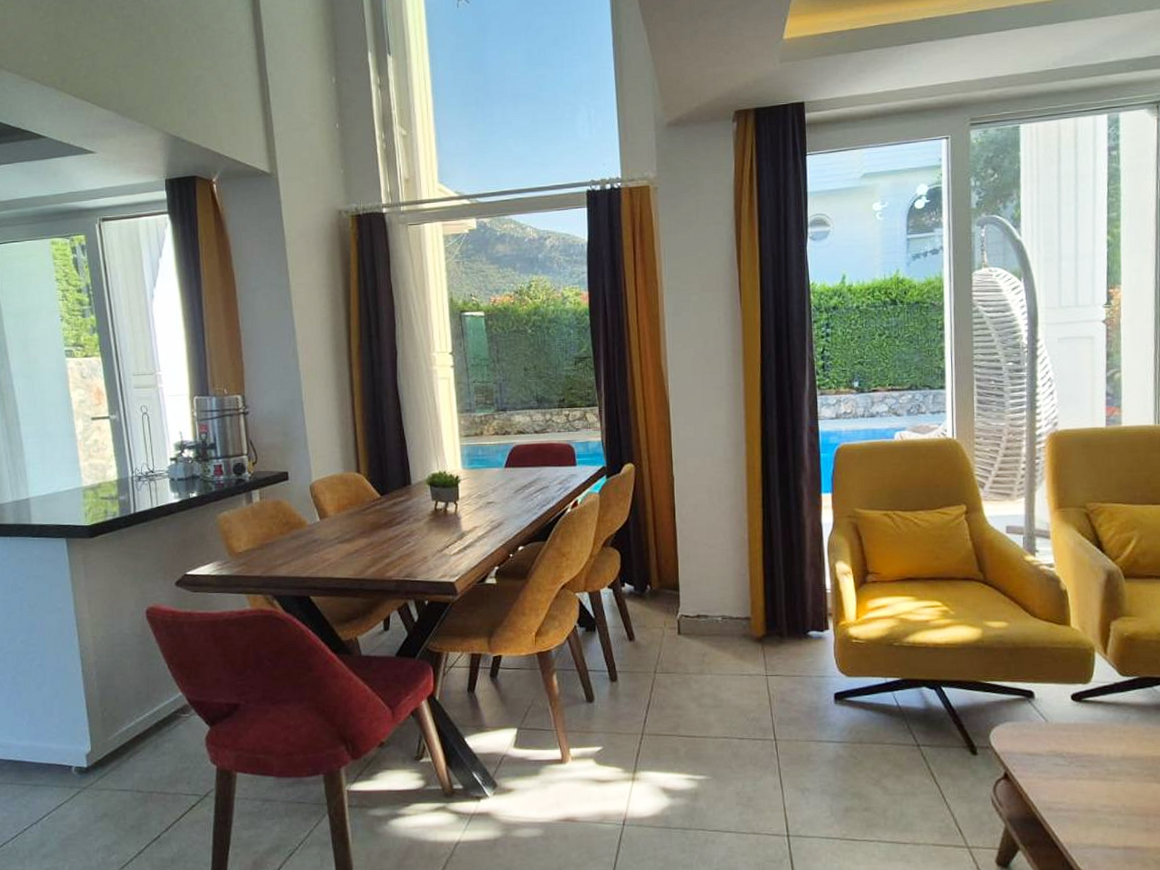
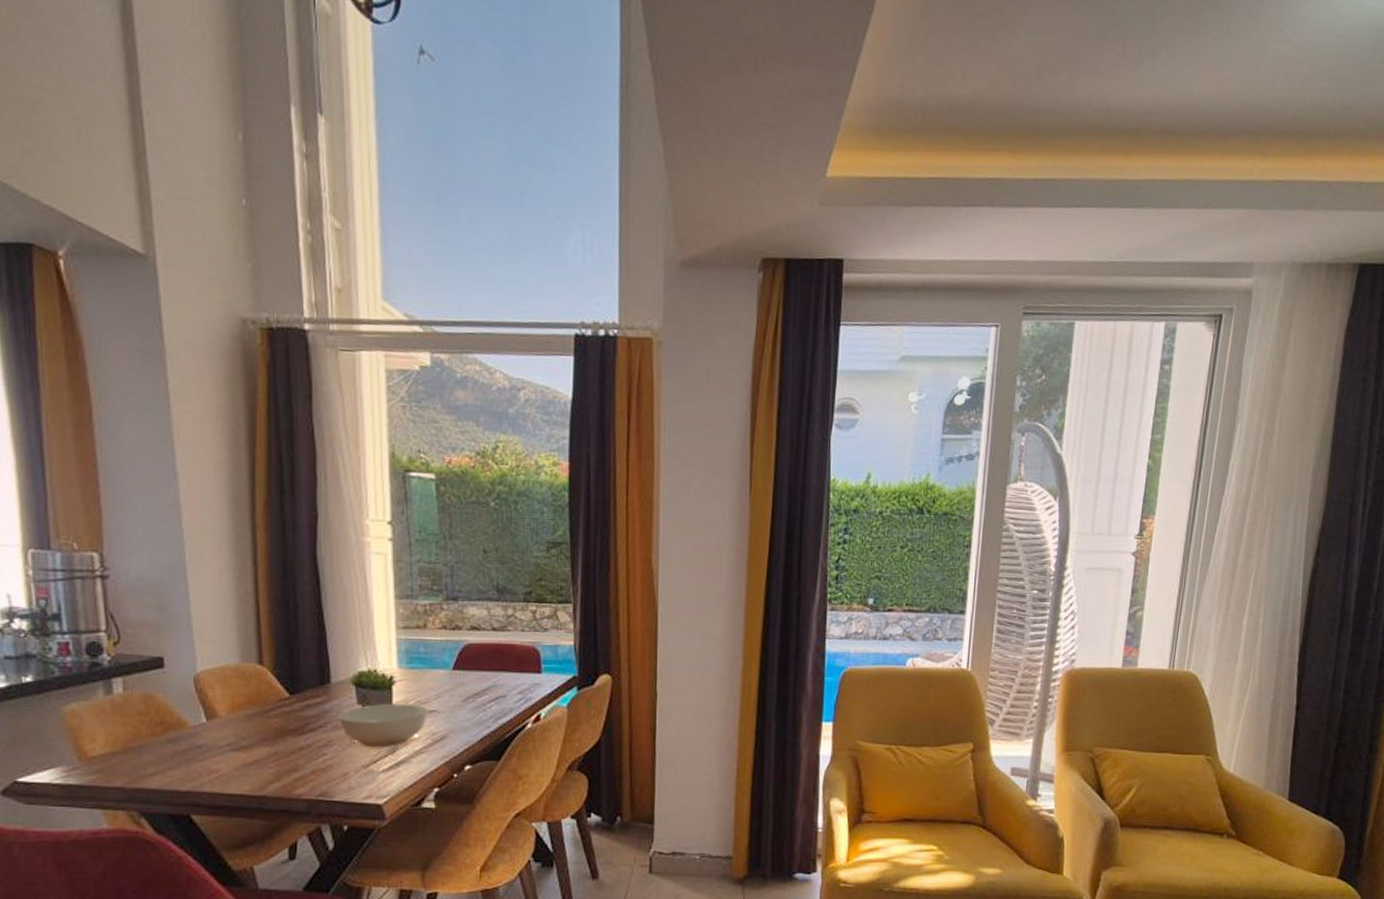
bowl: none [418,497,487,536] -> present [338,703,428,748]

